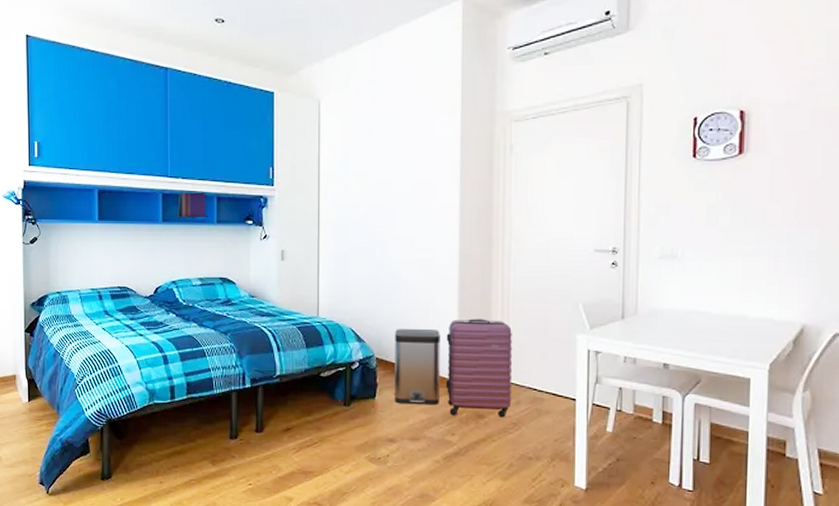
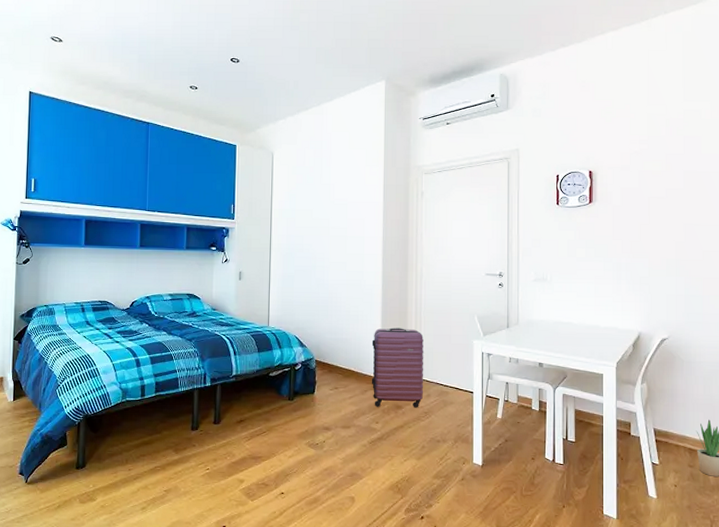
books: present [178,191,206,218] -> none [153,222,178,245]
pedal bin: present [394,329,440,406] -> none [330,336,367,399]

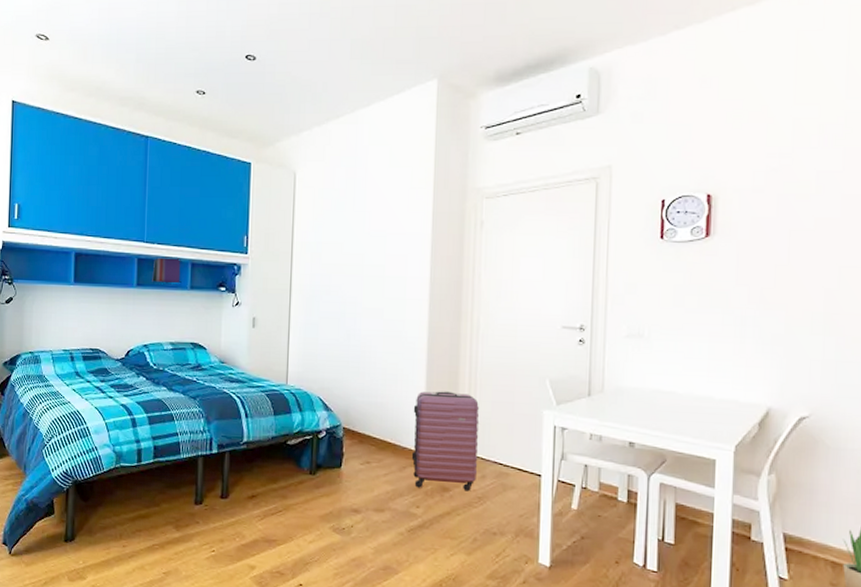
books: none [153,222,178,245] -> present [152,256,181,284]

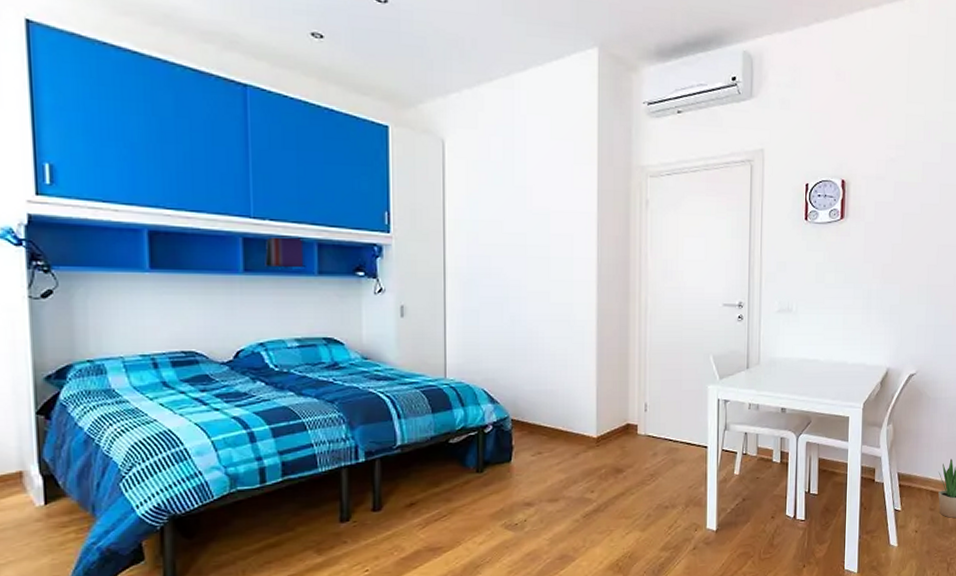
suitcase: present [412,391,480,492] -> none [584,373,650,473]

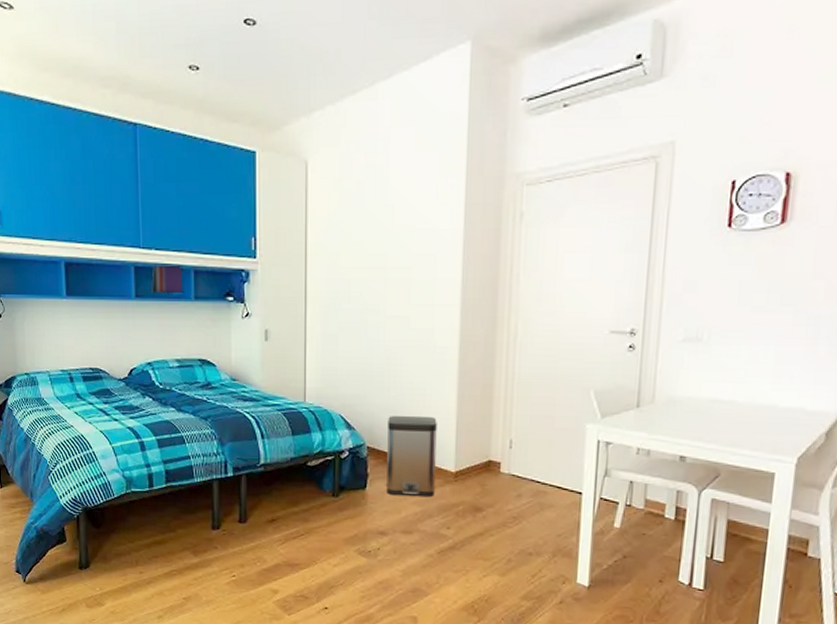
pedal bin: none [531,387,579,466] -> present [386,416,437,498]

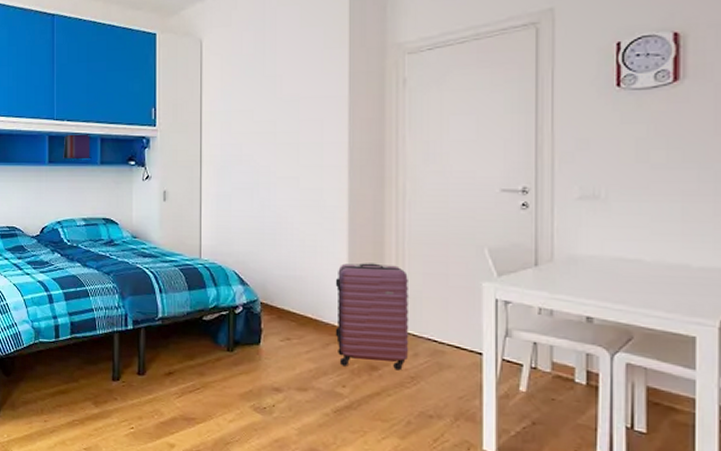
pedal bin: present [386,416,437,498] -> none [280,272,329,355]
suitcase: none [442,405,516,511] -> present [335,263,410,371]

